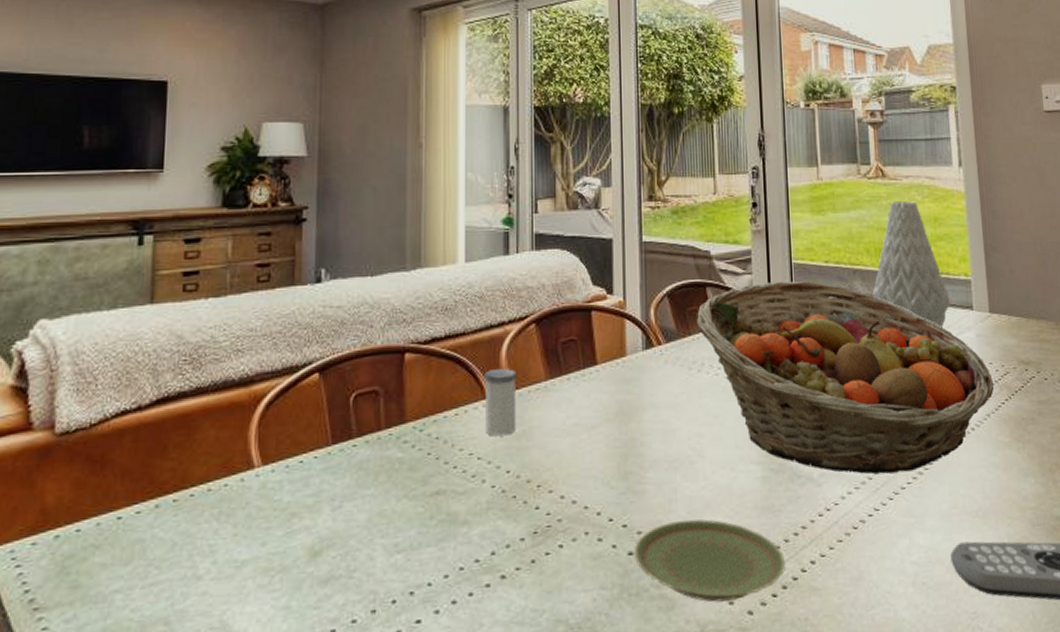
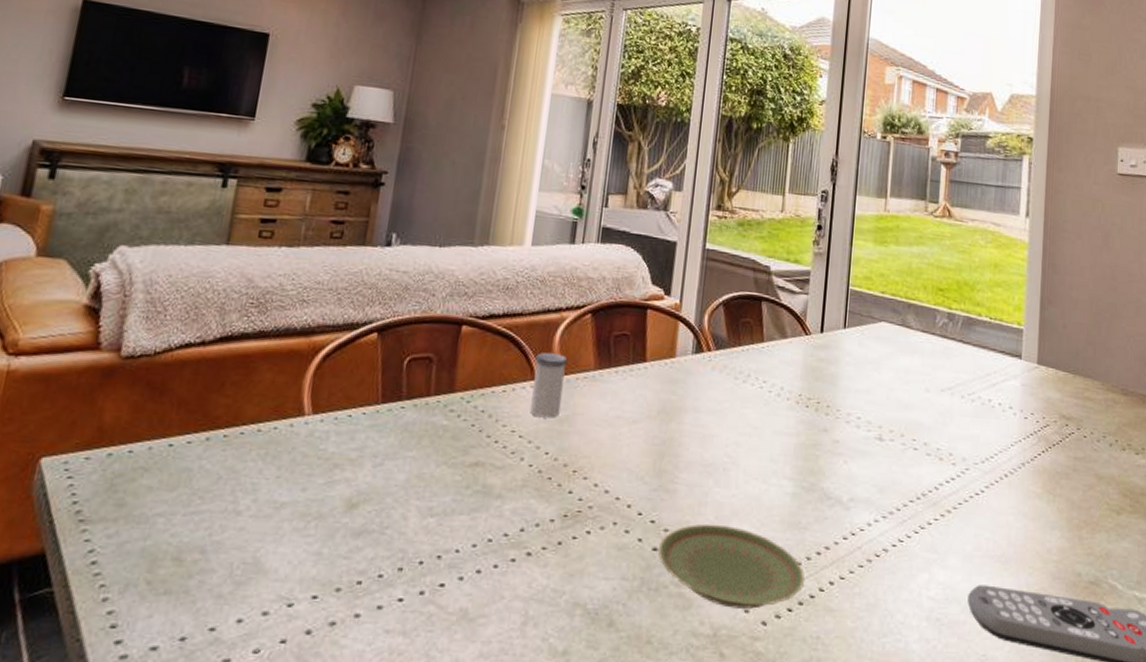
fruit basket: present [697,281,994,475] -> none [748,304,1032,508]
vase: present [872,201,951,329] -> none [923,242,1001,373]

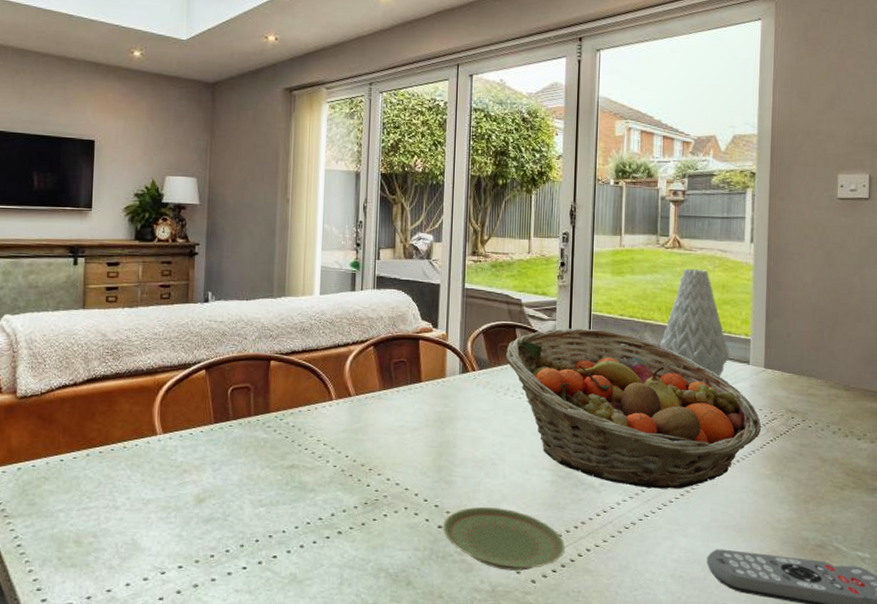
salt shaker: present [530,352,568,418] -> none [331,378,357,430]
fruit basket: none [748,304,1032,508] -> present [506,328,761,489]
vase: none [923,242,1001,373] -> present [659,269,730,378]

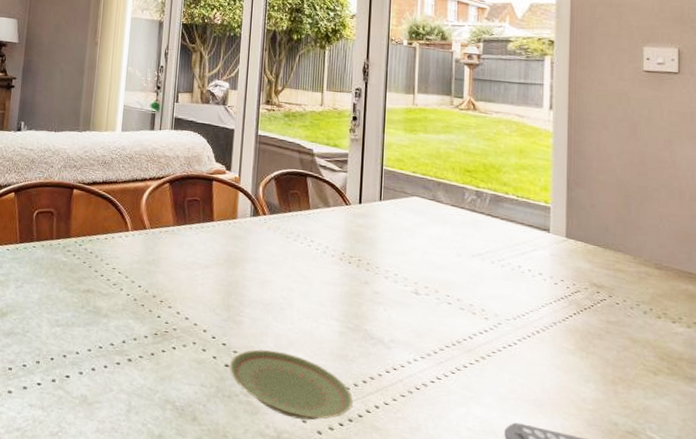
fruit basket: present [506,328,761,489] -> none [297,180,563,355]
vase: present [659,269,730,378] -> none [453,131,528,243]

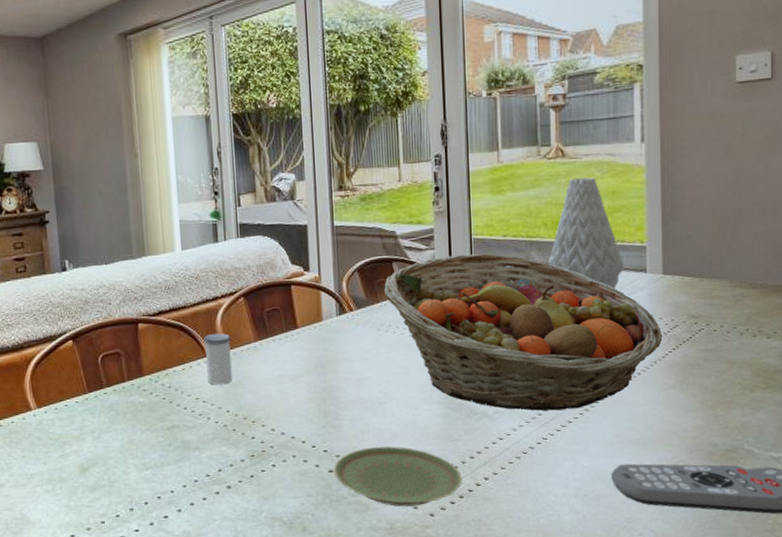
salt shaker: none [126,211,153,261] -> present [203,333,232,385]
fruit basket: none [297,180,563,355] -> present [384,253,662,411]
vase: none [453,131,528,243] -> present [548,177,625,290]

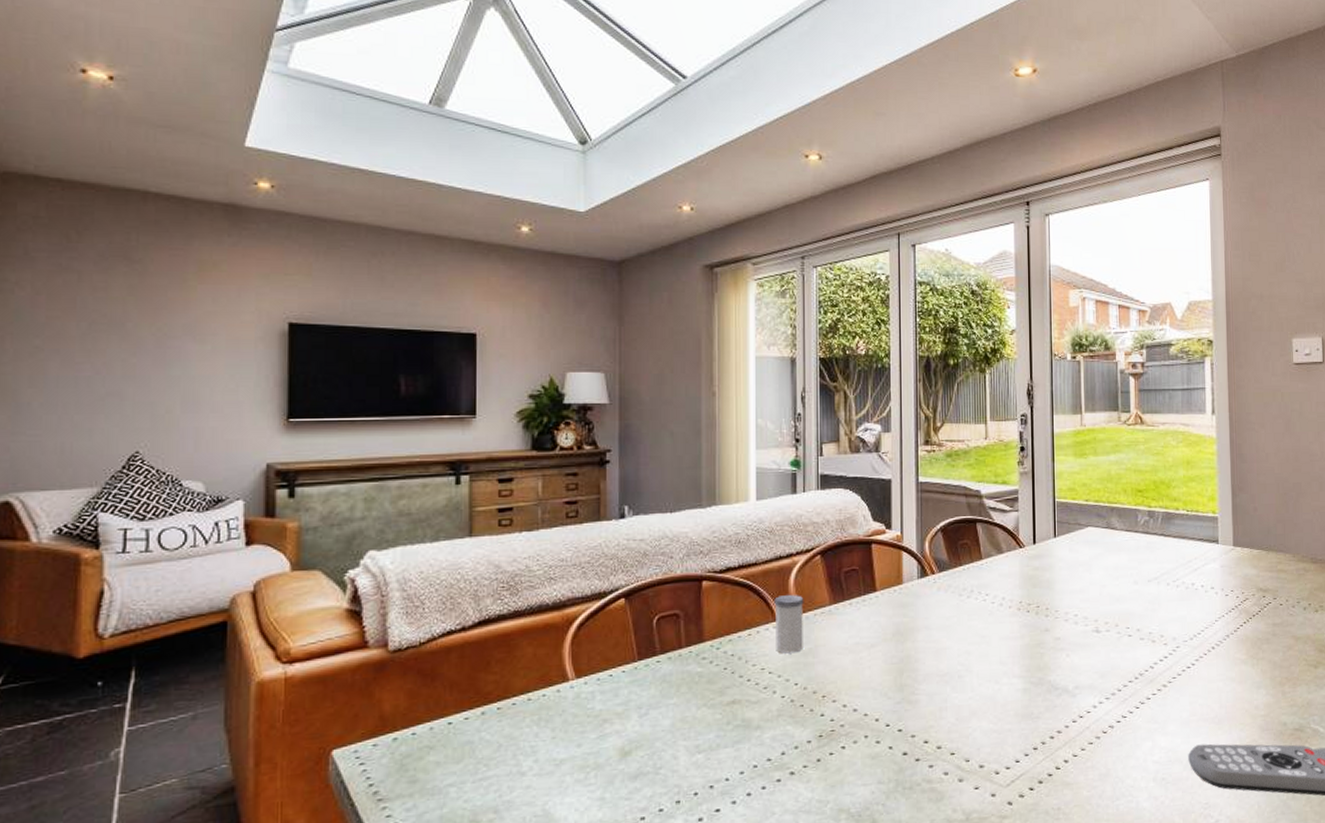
plate: present [333,446,462,507] -> none [908,725,1041,795]
fruit basket: present [384,253,662,411] -> none [967,517,1233,687]
vase: present [548,177,625,290] -> none [1127,446,1199,560]

